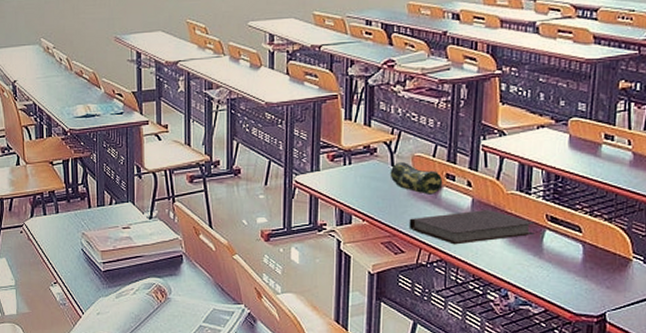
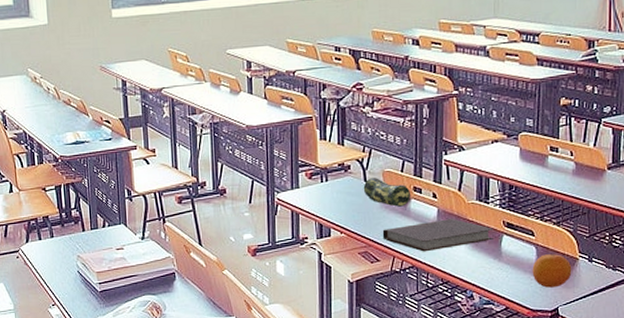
fruit: none [577,253,624,291] -> present [532,254,572,288]

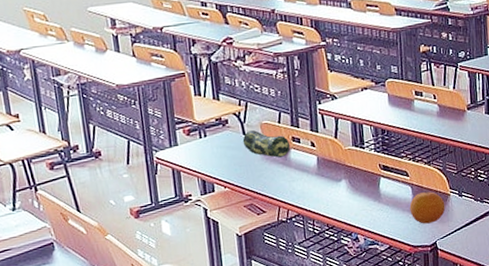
notebook: present [382,219,494,252] -> none [265,165,372,200]

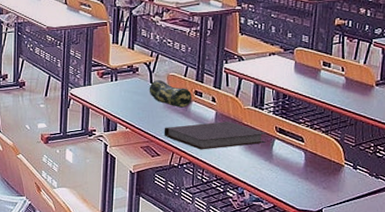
notebook: none [265,165,372,200] -> present [164,121,266,150]
fruit: present [409,191,446,224] -> none [300,159,338,191]

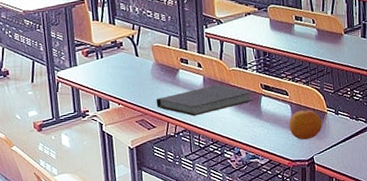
pencil case: present [149,80,193,108] -> none [135,52,179,77]
fruit: none [300,159,338,191] -> present [288,110,323,140]

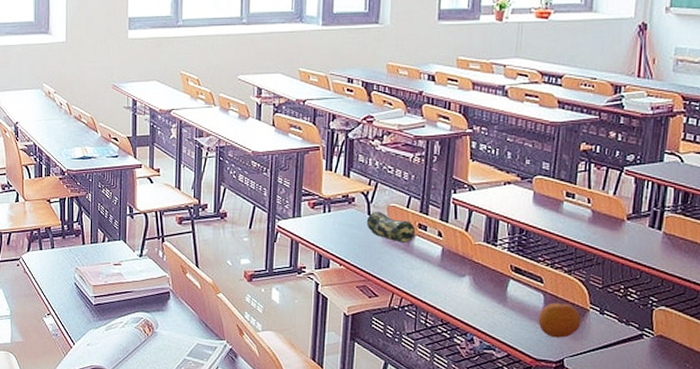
pencil case: none [135,52,179,77] -> present [366,212,416,243]
notebook: present [156,85,254,117] -> none [382,259,500,291]

